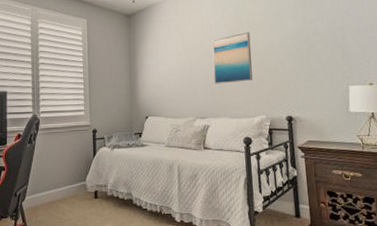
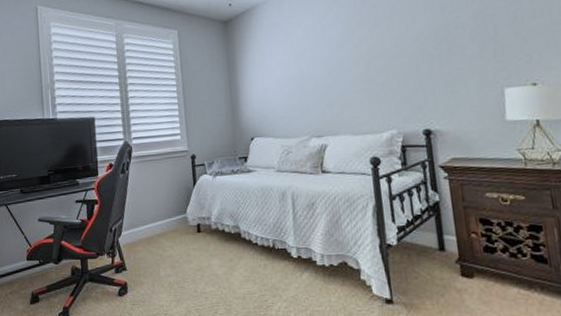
wall art: present [212,32,253,84] -> none [326,30,379,96]

